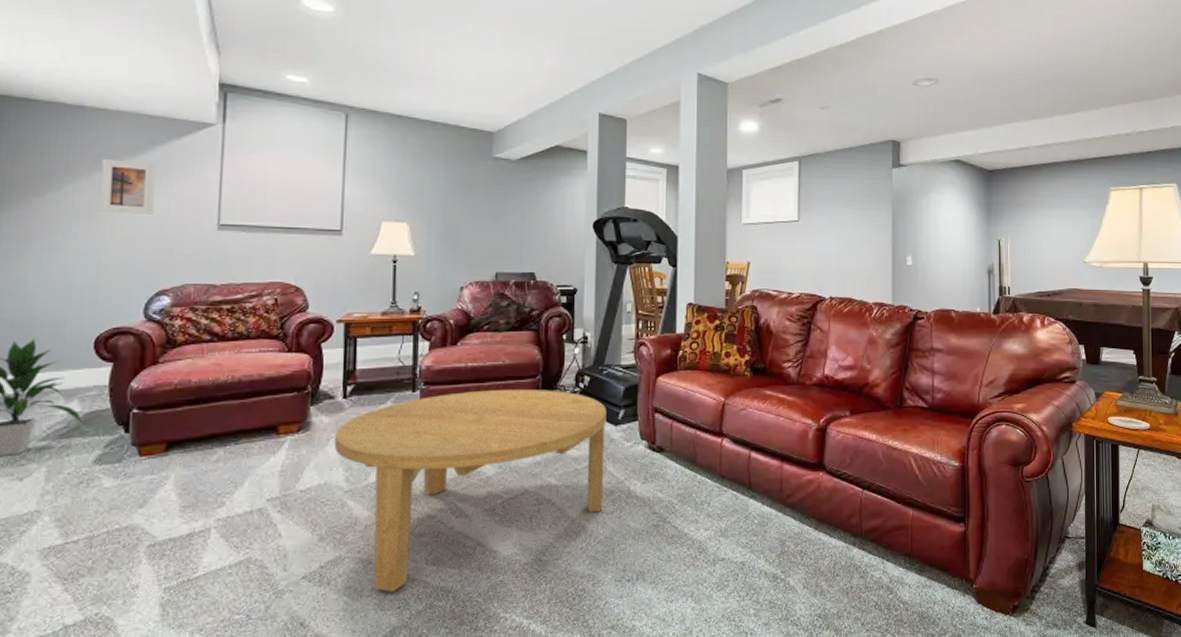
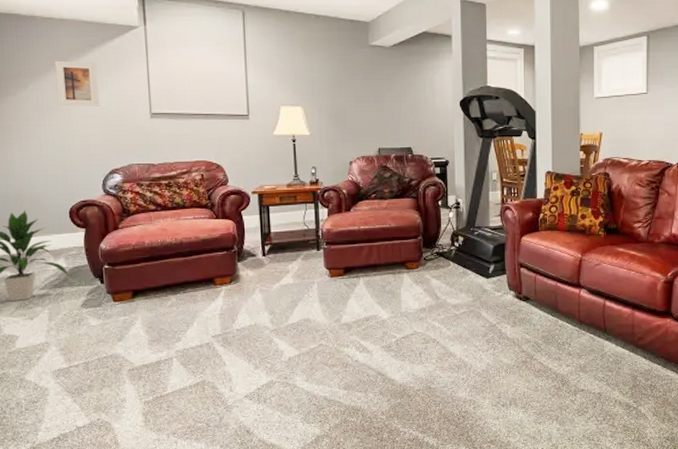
coffee table: present [334,388,607,592] -> none [258,247,479,409]

